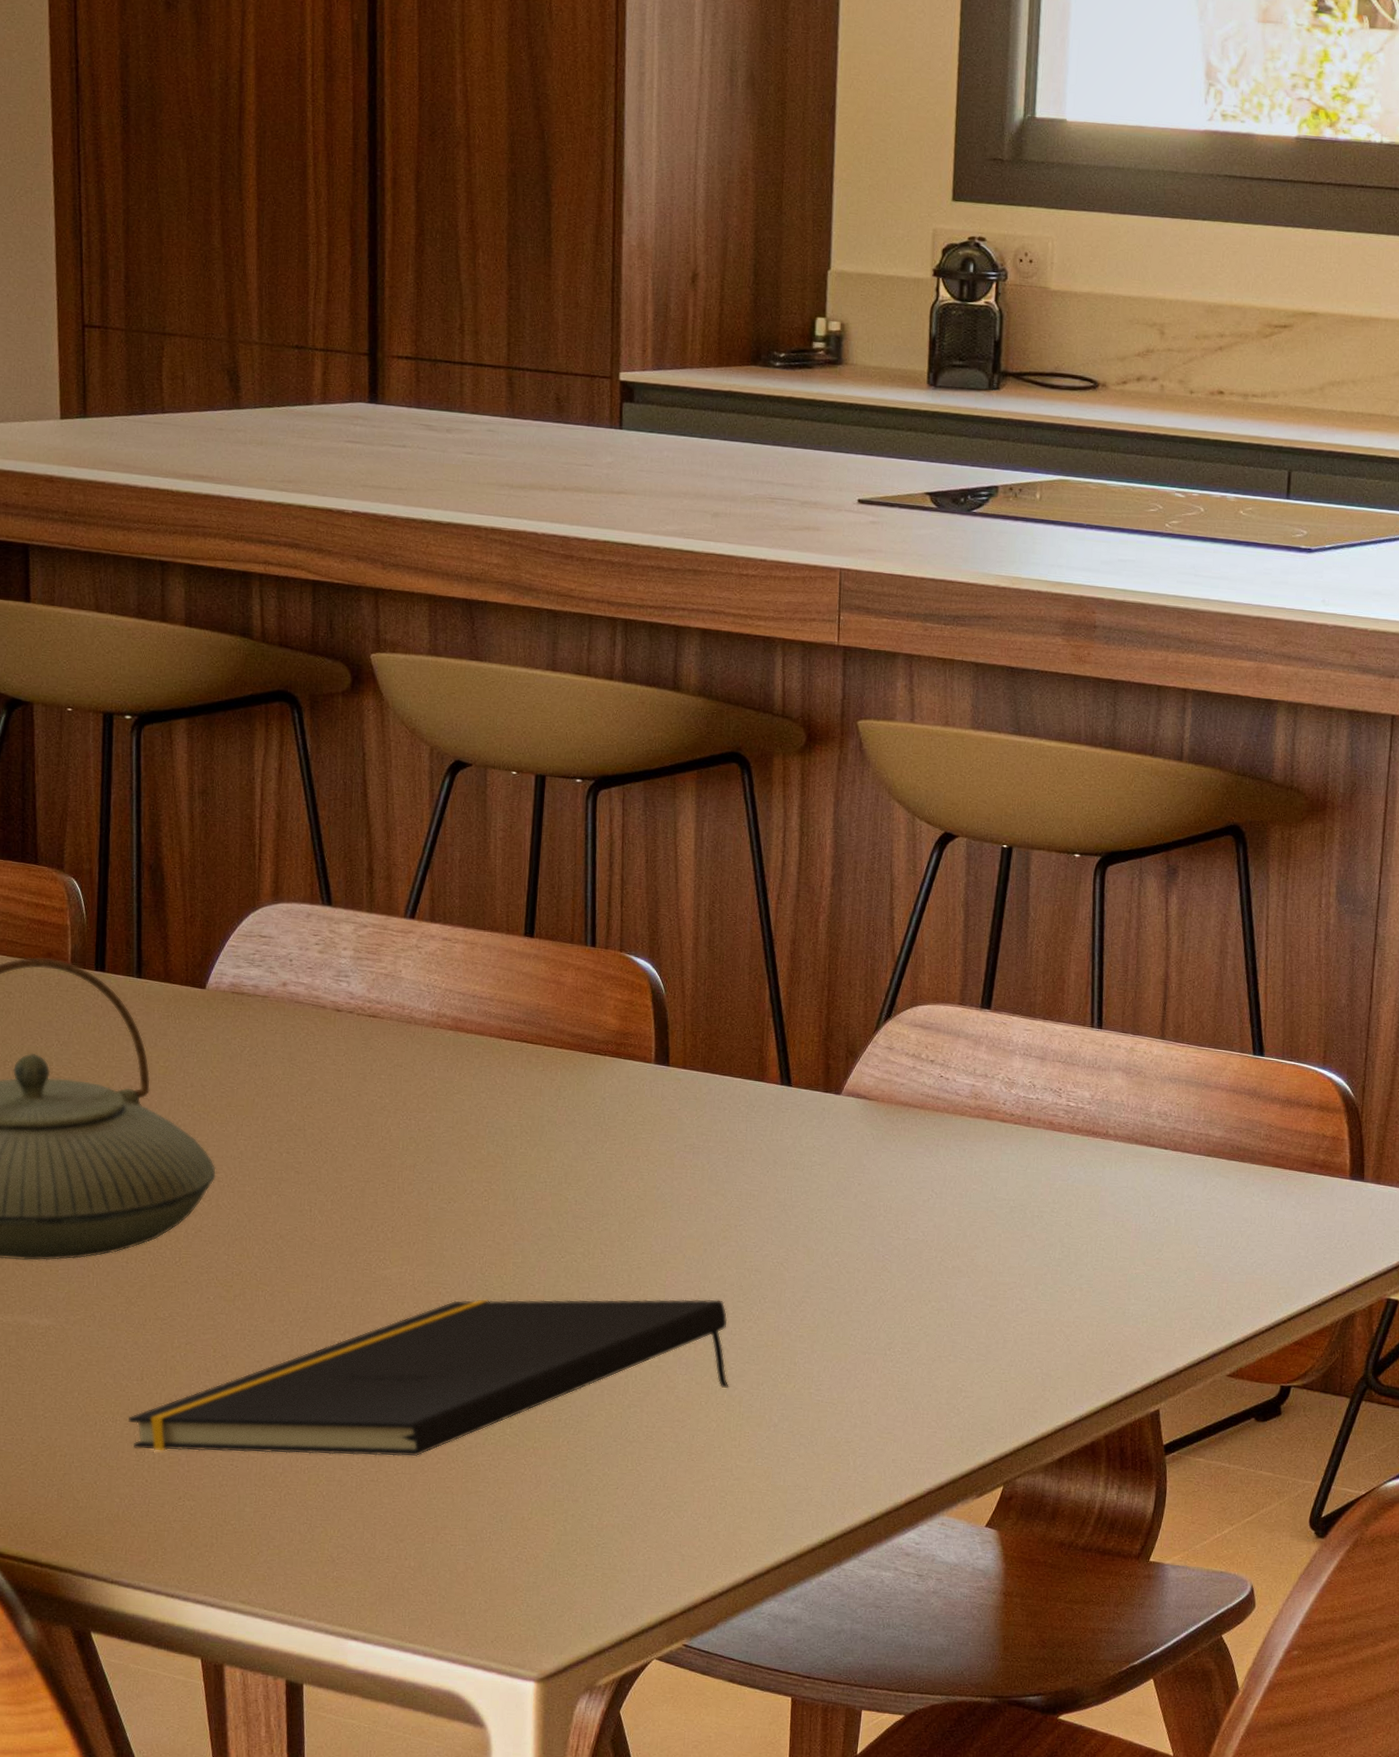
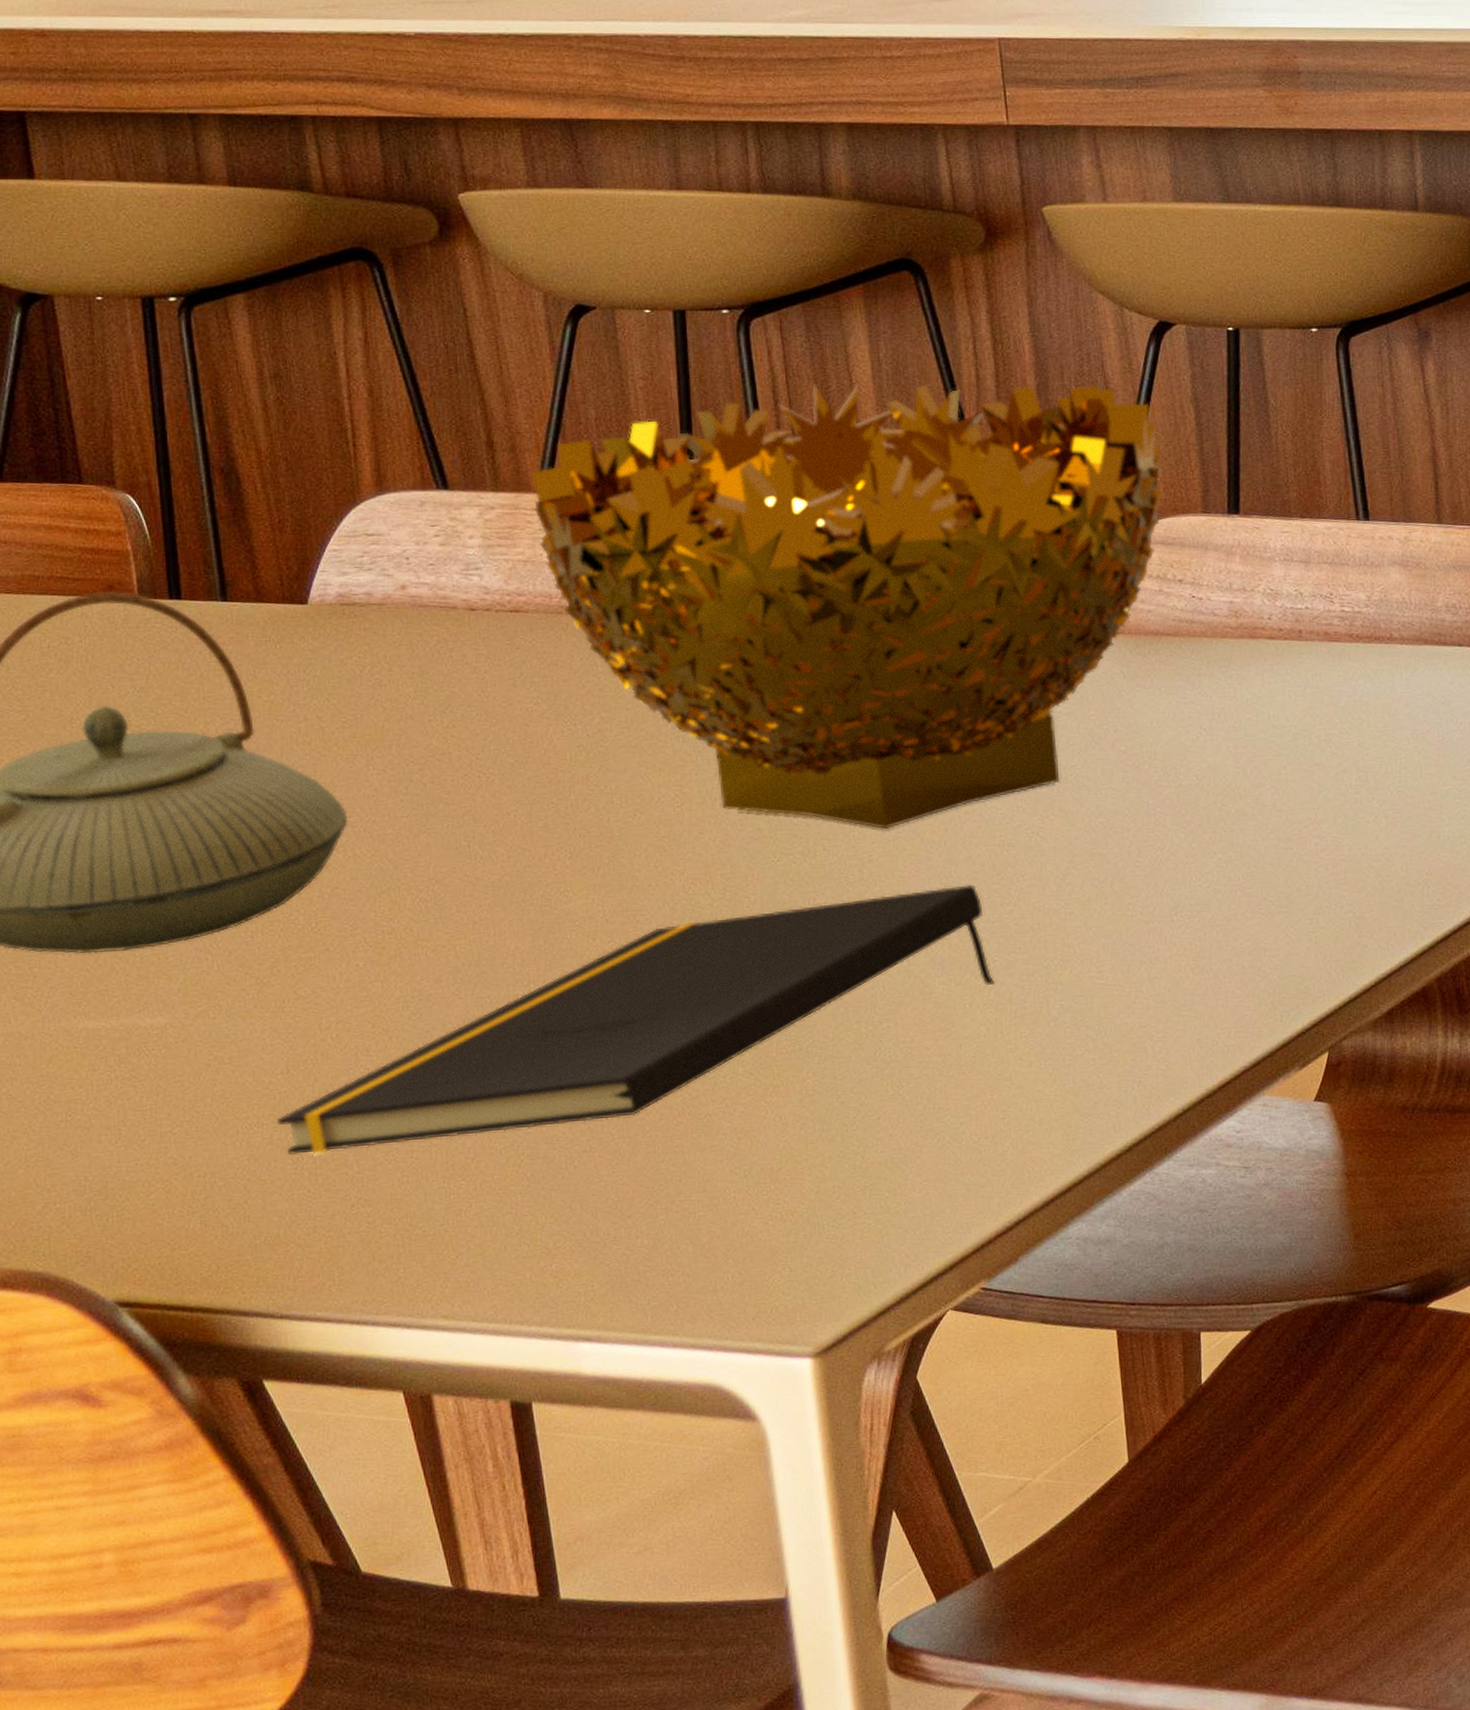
decorative bowl: none [399,852,930,1243] -> present [530,384,1163,830]

